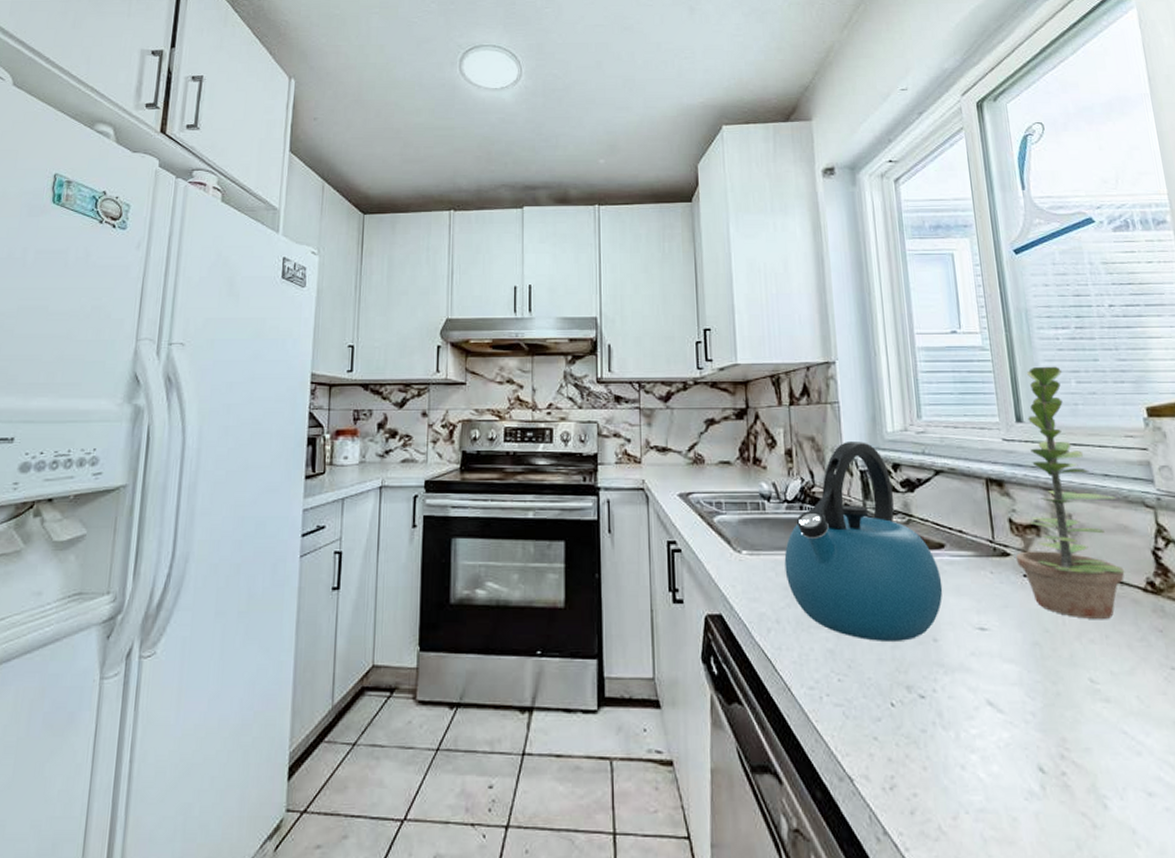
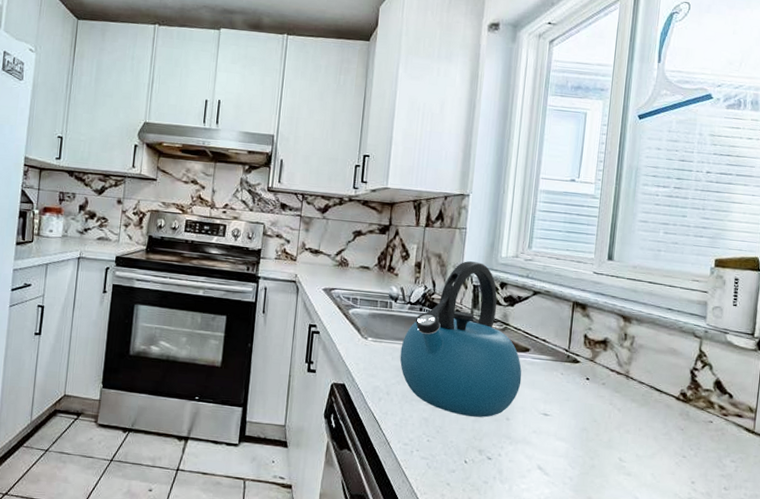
plant: present [1015,366,1125,620] -> none [583,216,674,417]

